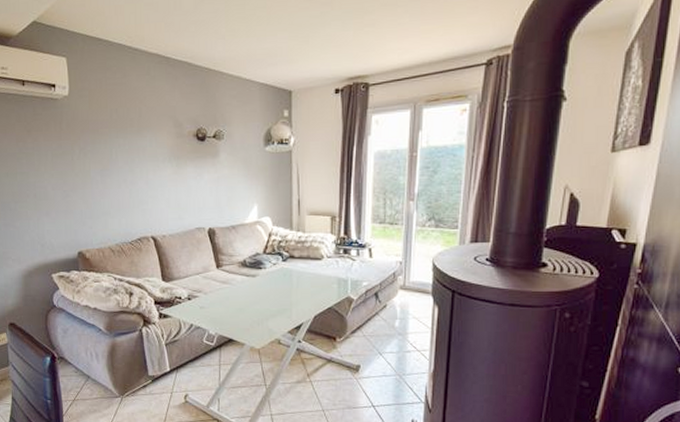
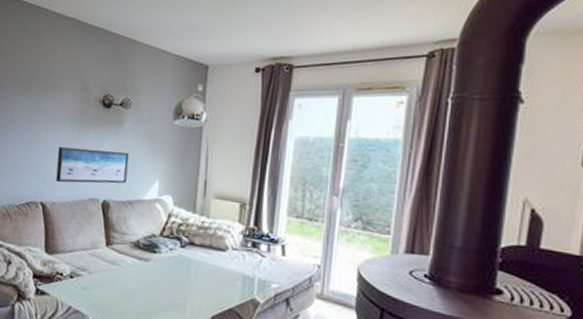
wall art: none [160,181,228,217] -> present [55,146,129,184]

